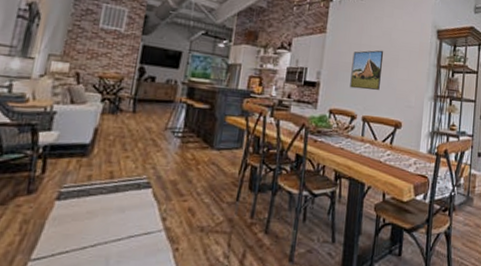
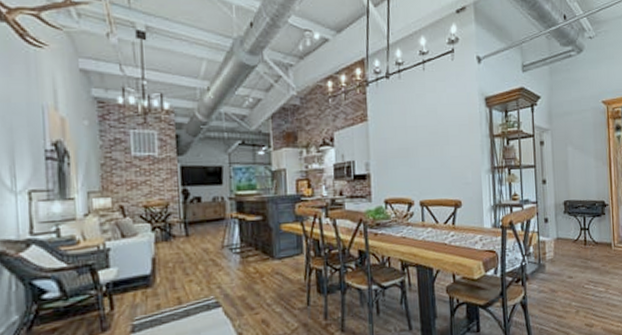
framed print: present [350,50,384,91] -> none [400,129,433,175]

